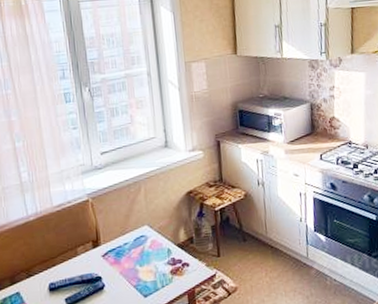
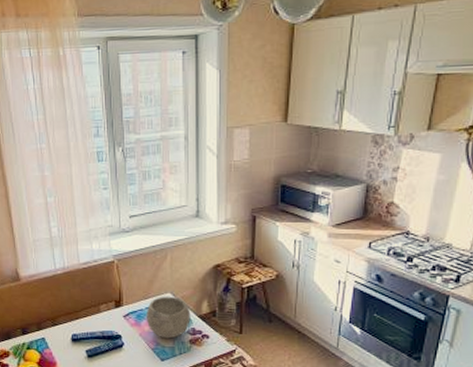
bowl: none [124,228,170,273] -> present [146,296,191,339]

